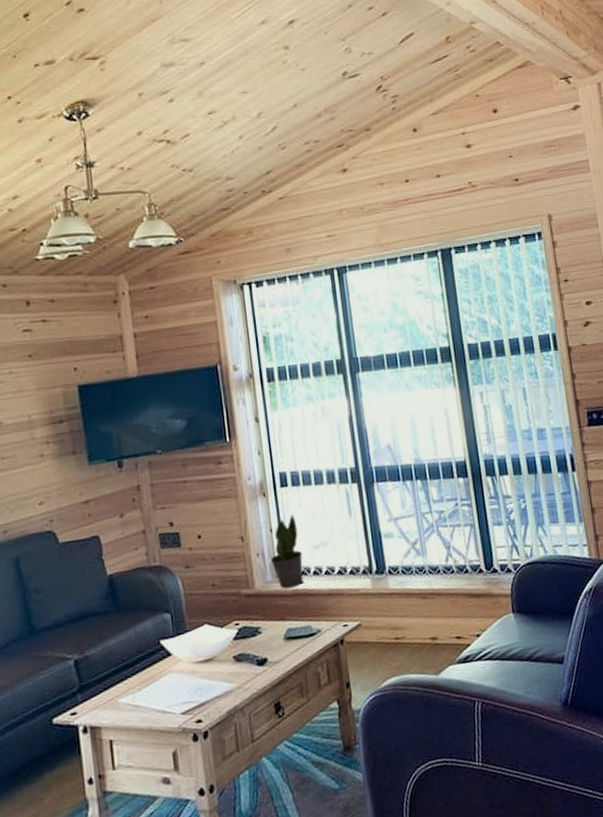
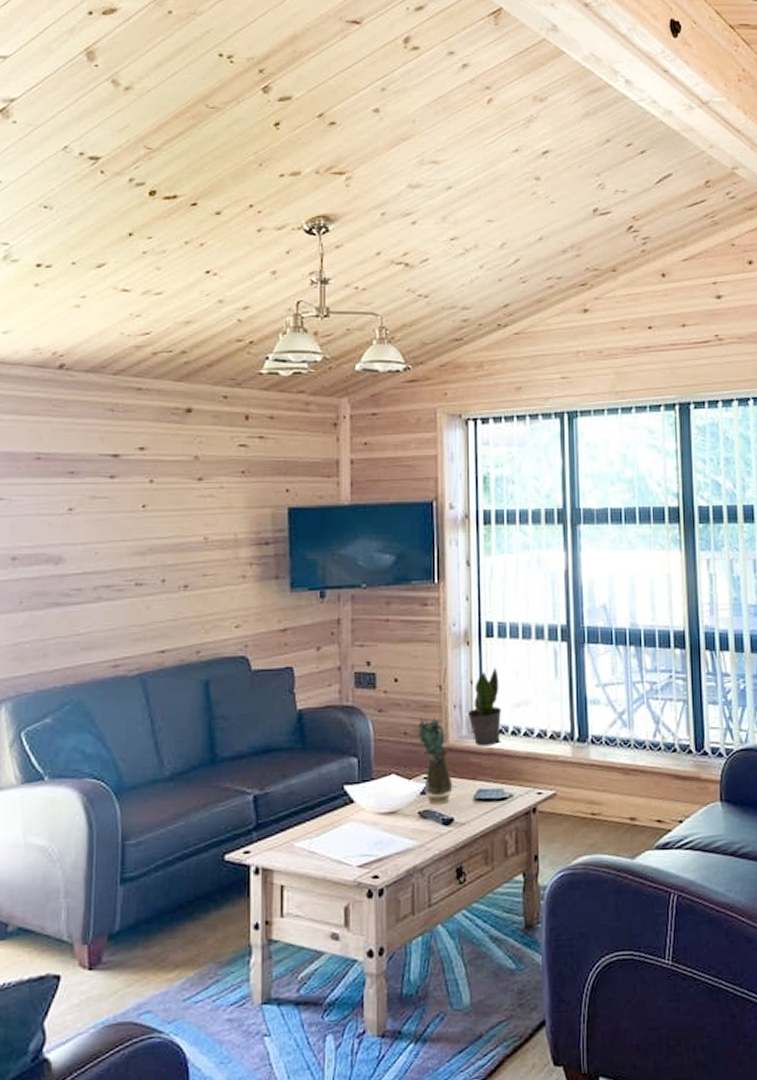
vase: none [224,567,264,649] -> present [417,718,453,805]

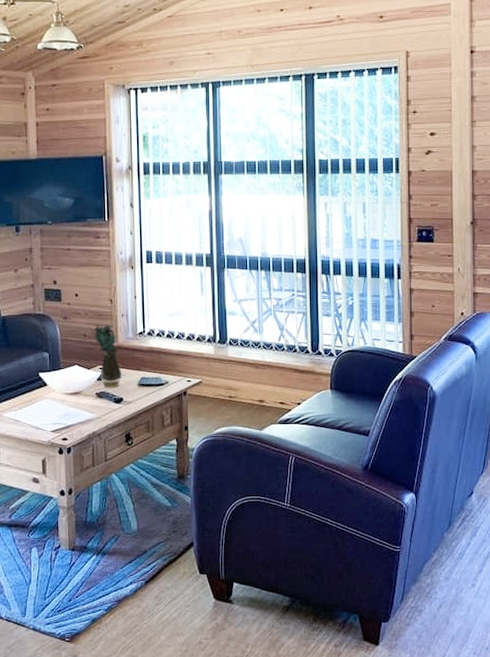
potted plant: present [468,667,501,747] -> none [133,286,159,346]

